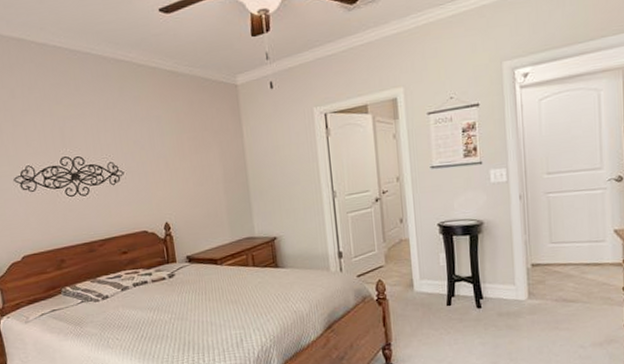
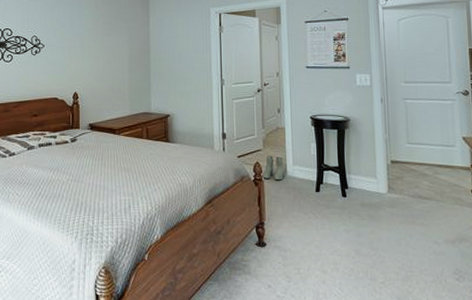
boots: none [387,272,411,298] -> present [263,156,285,181]

